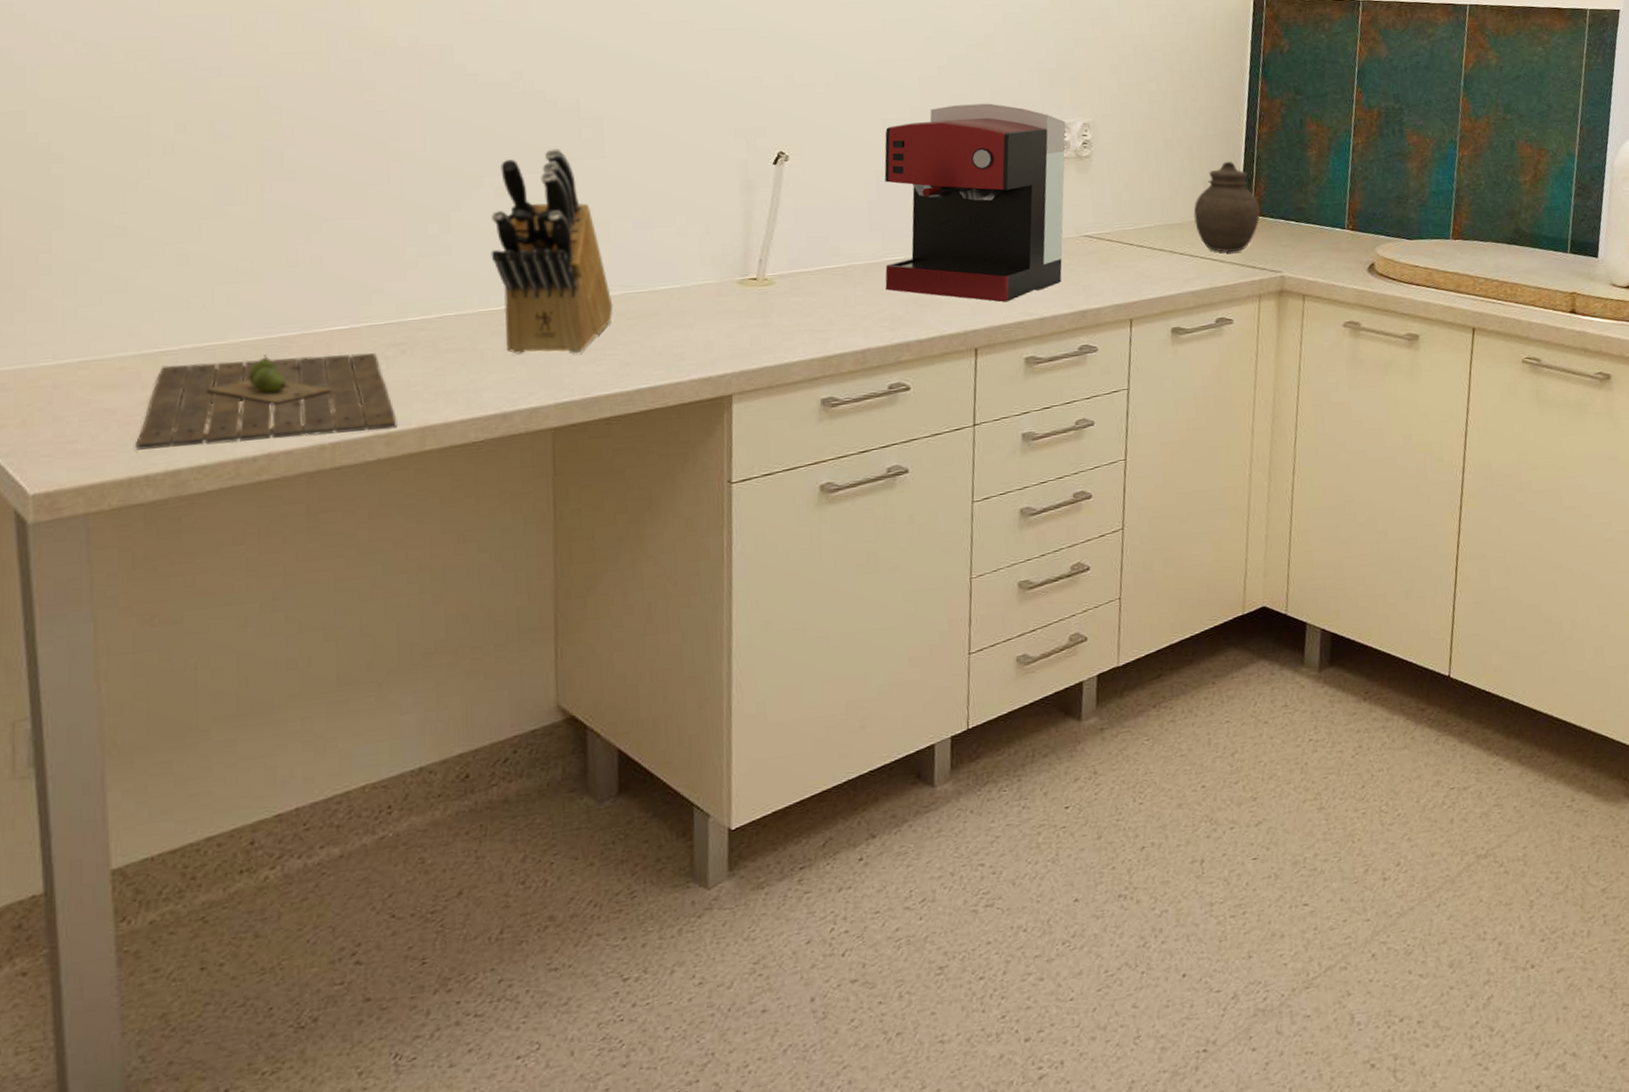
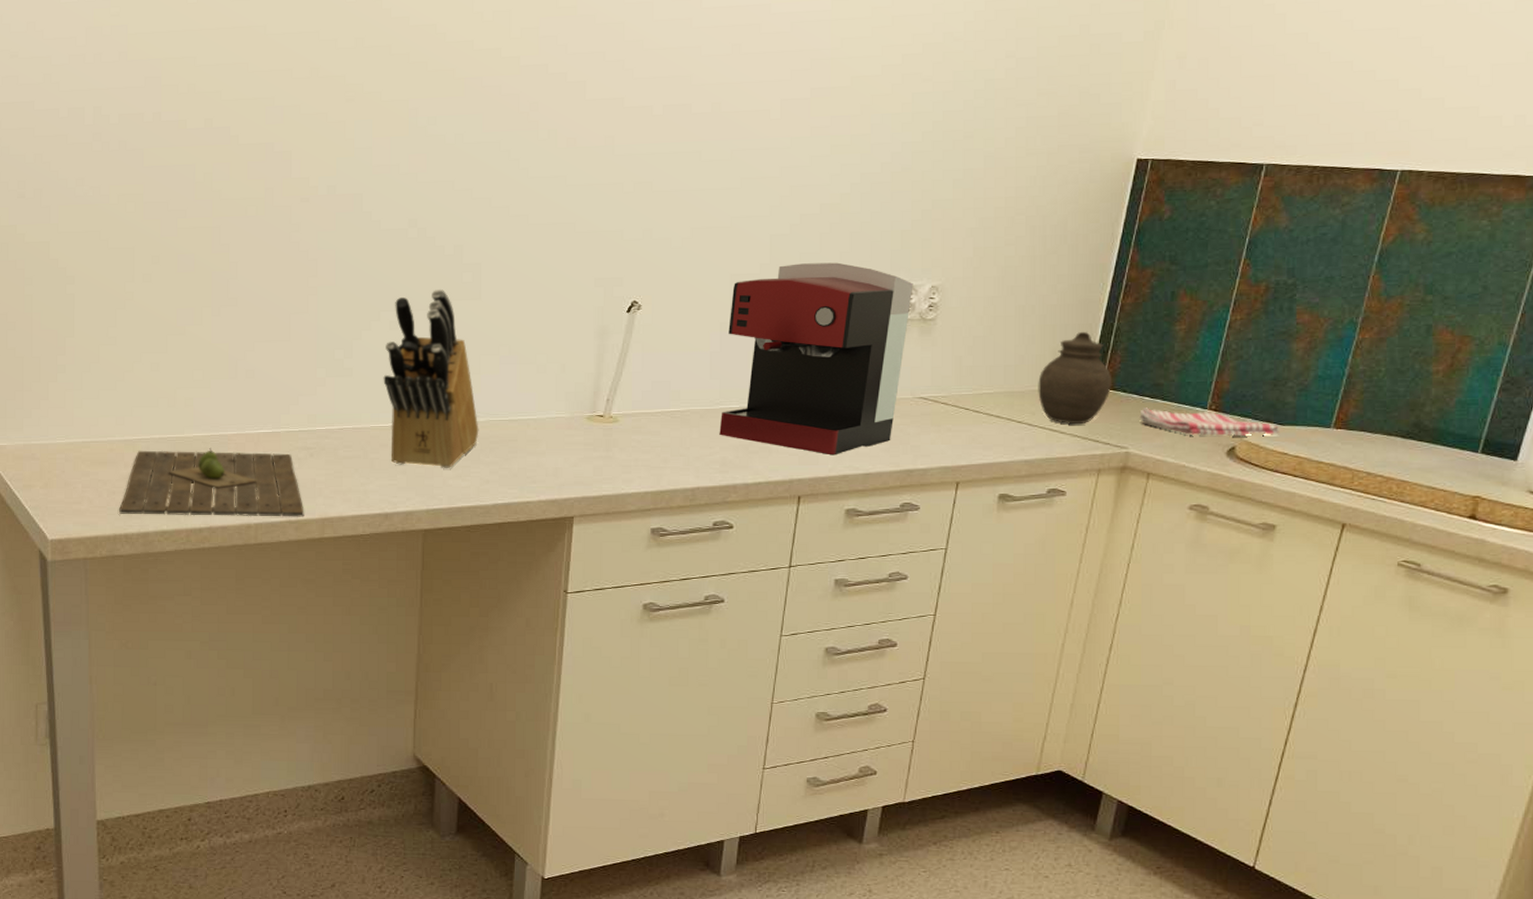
dish towel: none [1288,231,1410,255] -> present [1139,408,1281,437]

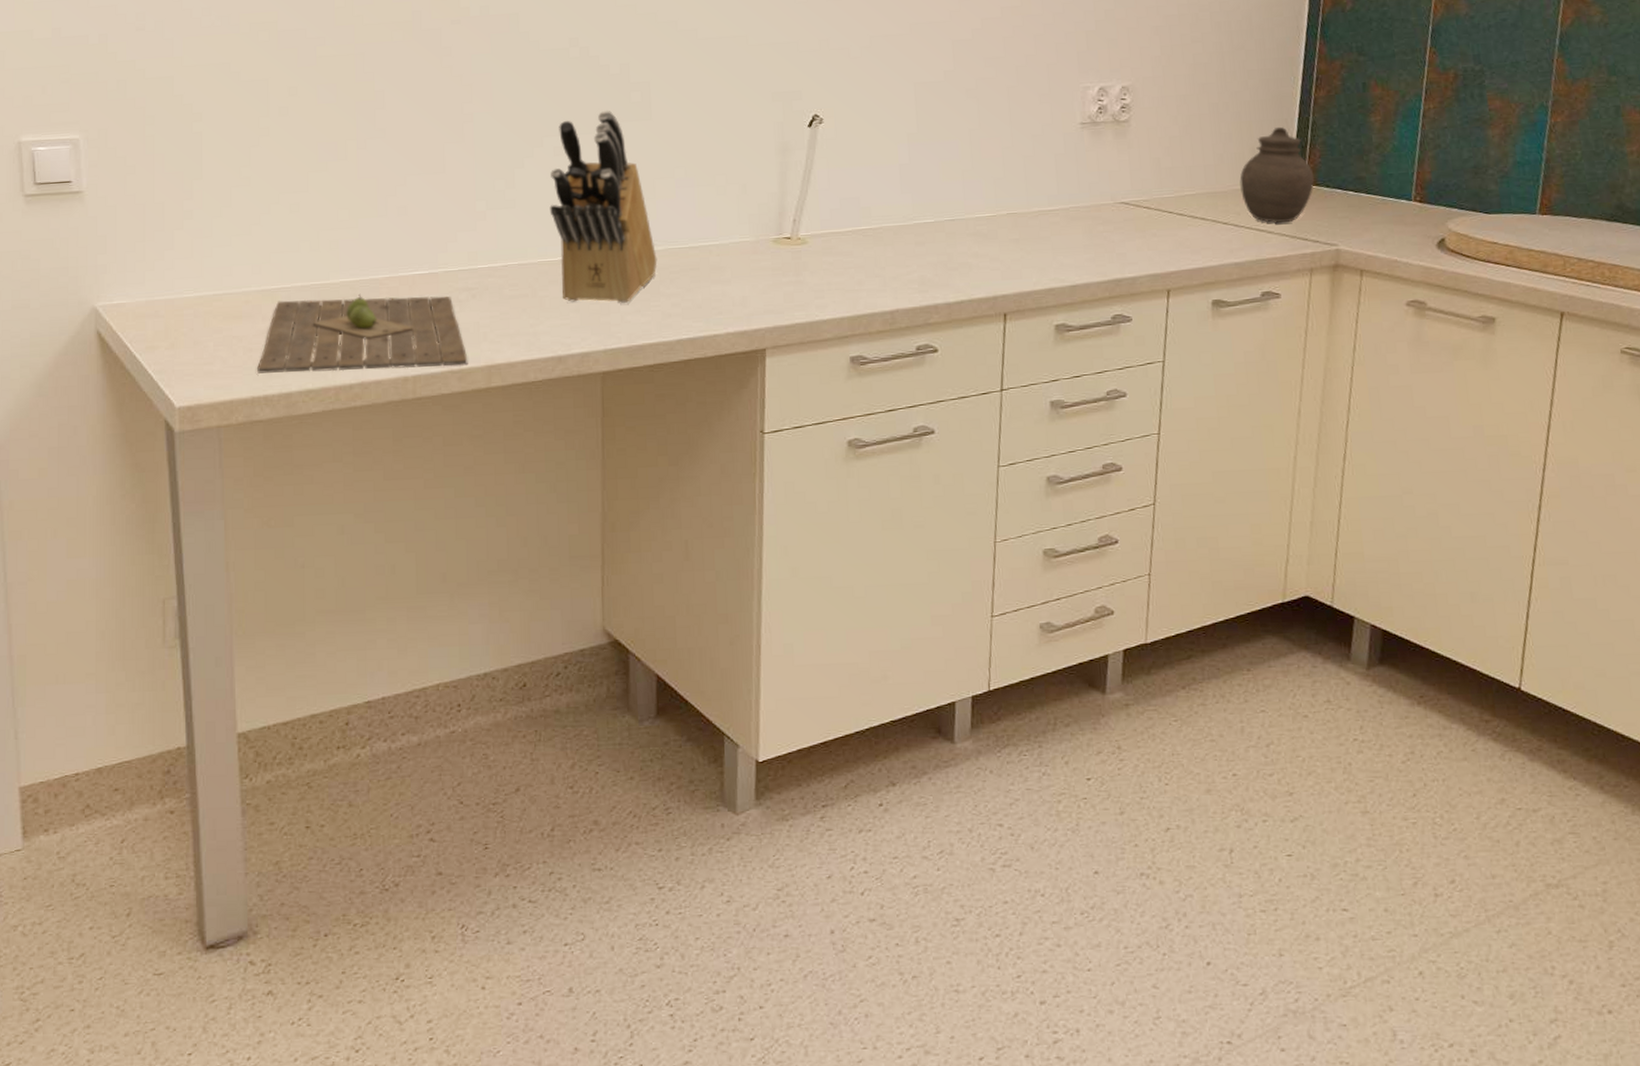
coffee maker: present [719,262,913,455] -> none [915,66,1104,268]
dish towel: present [1139,408,1281,437] -> none [1345,202,1487,228]

